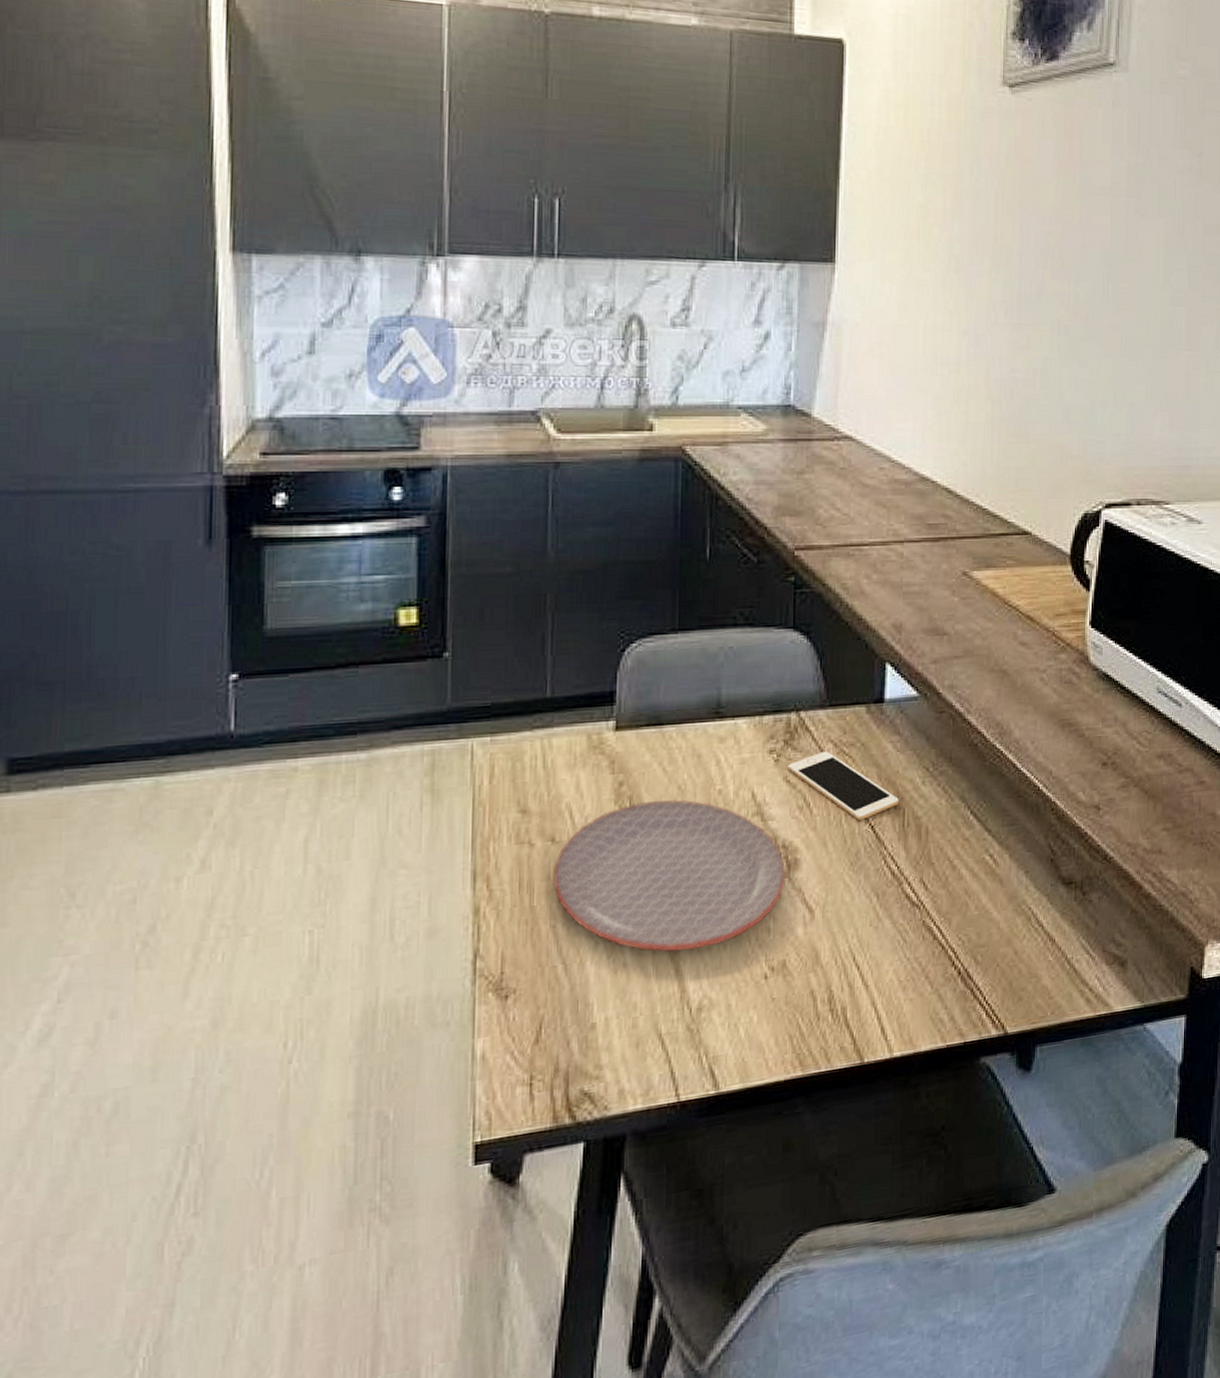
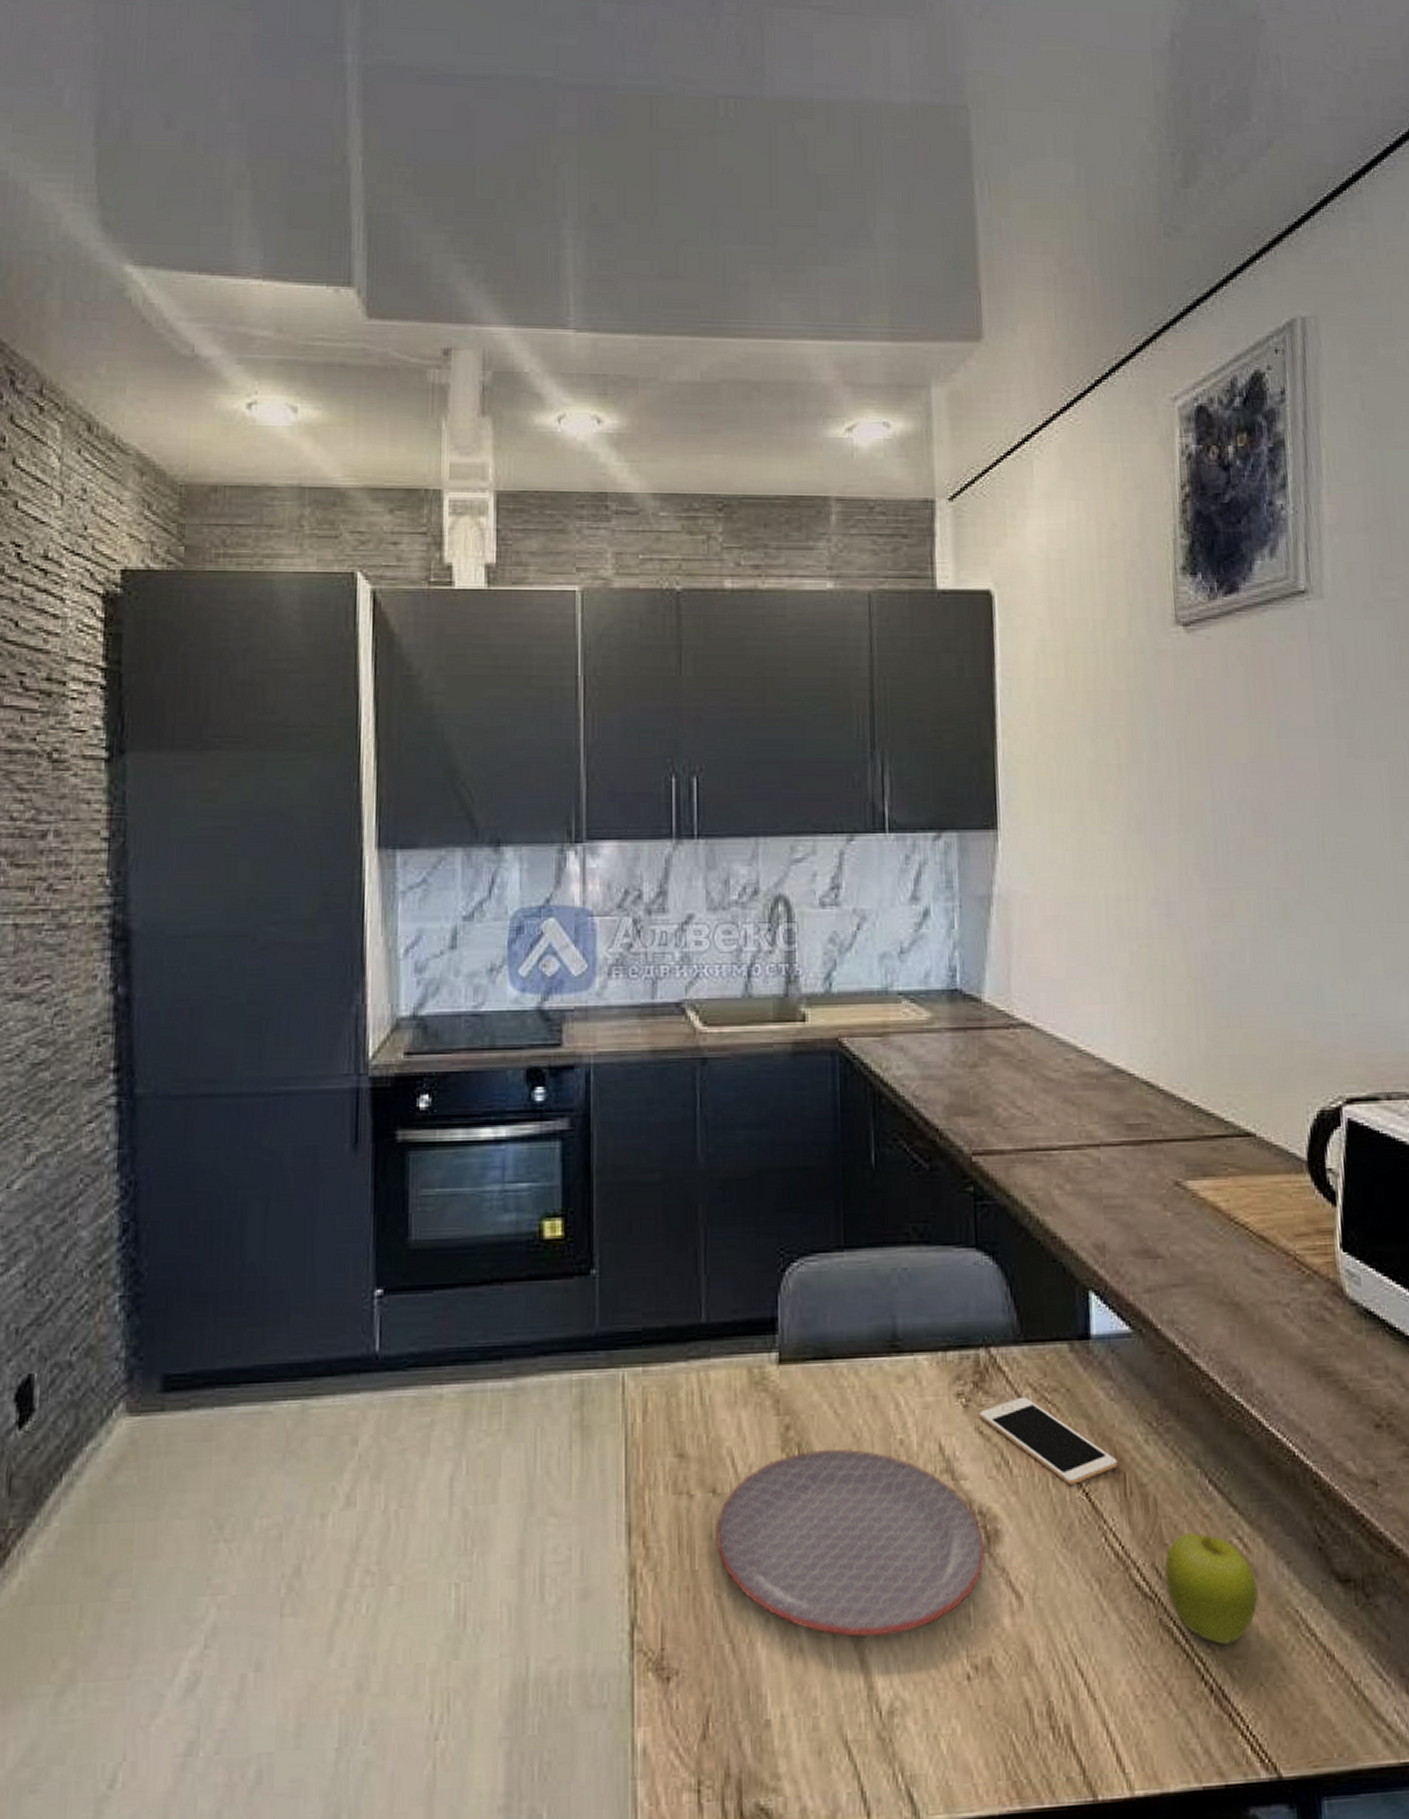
fruit: none [930,853,1002,938] -> present [1164,1532,1259,1646]

